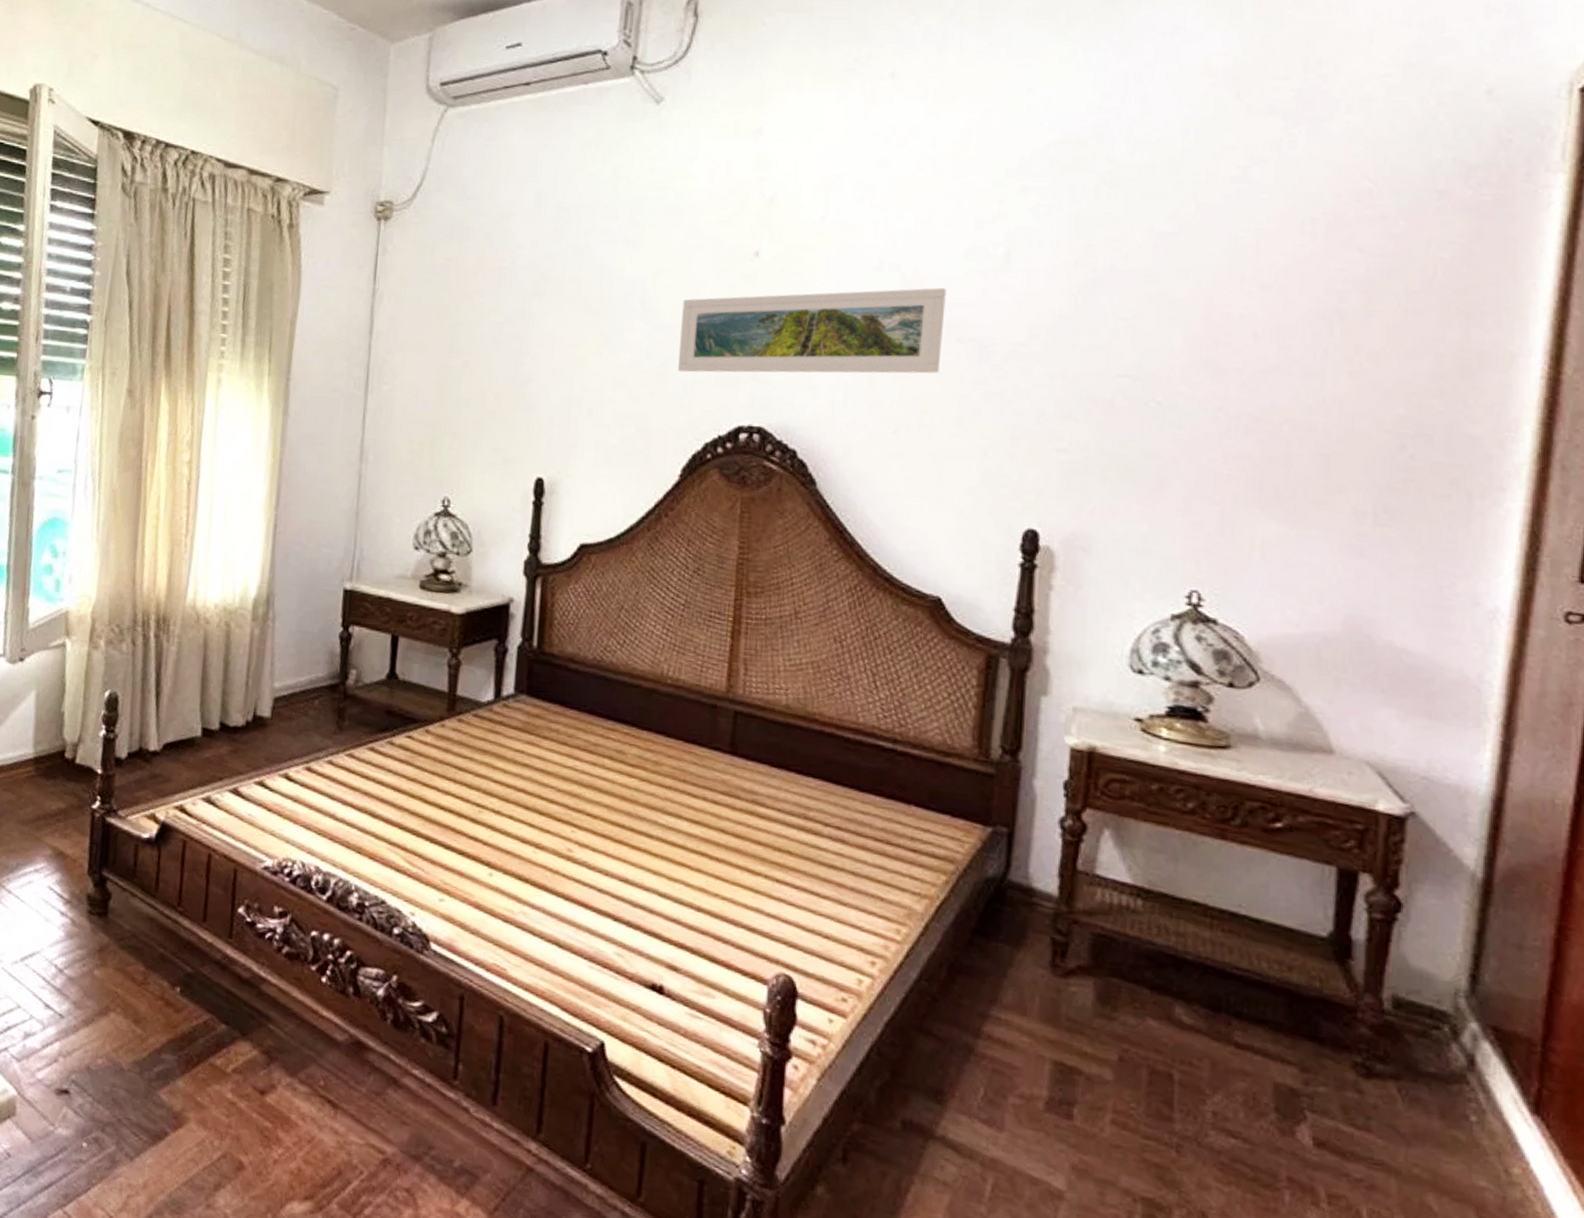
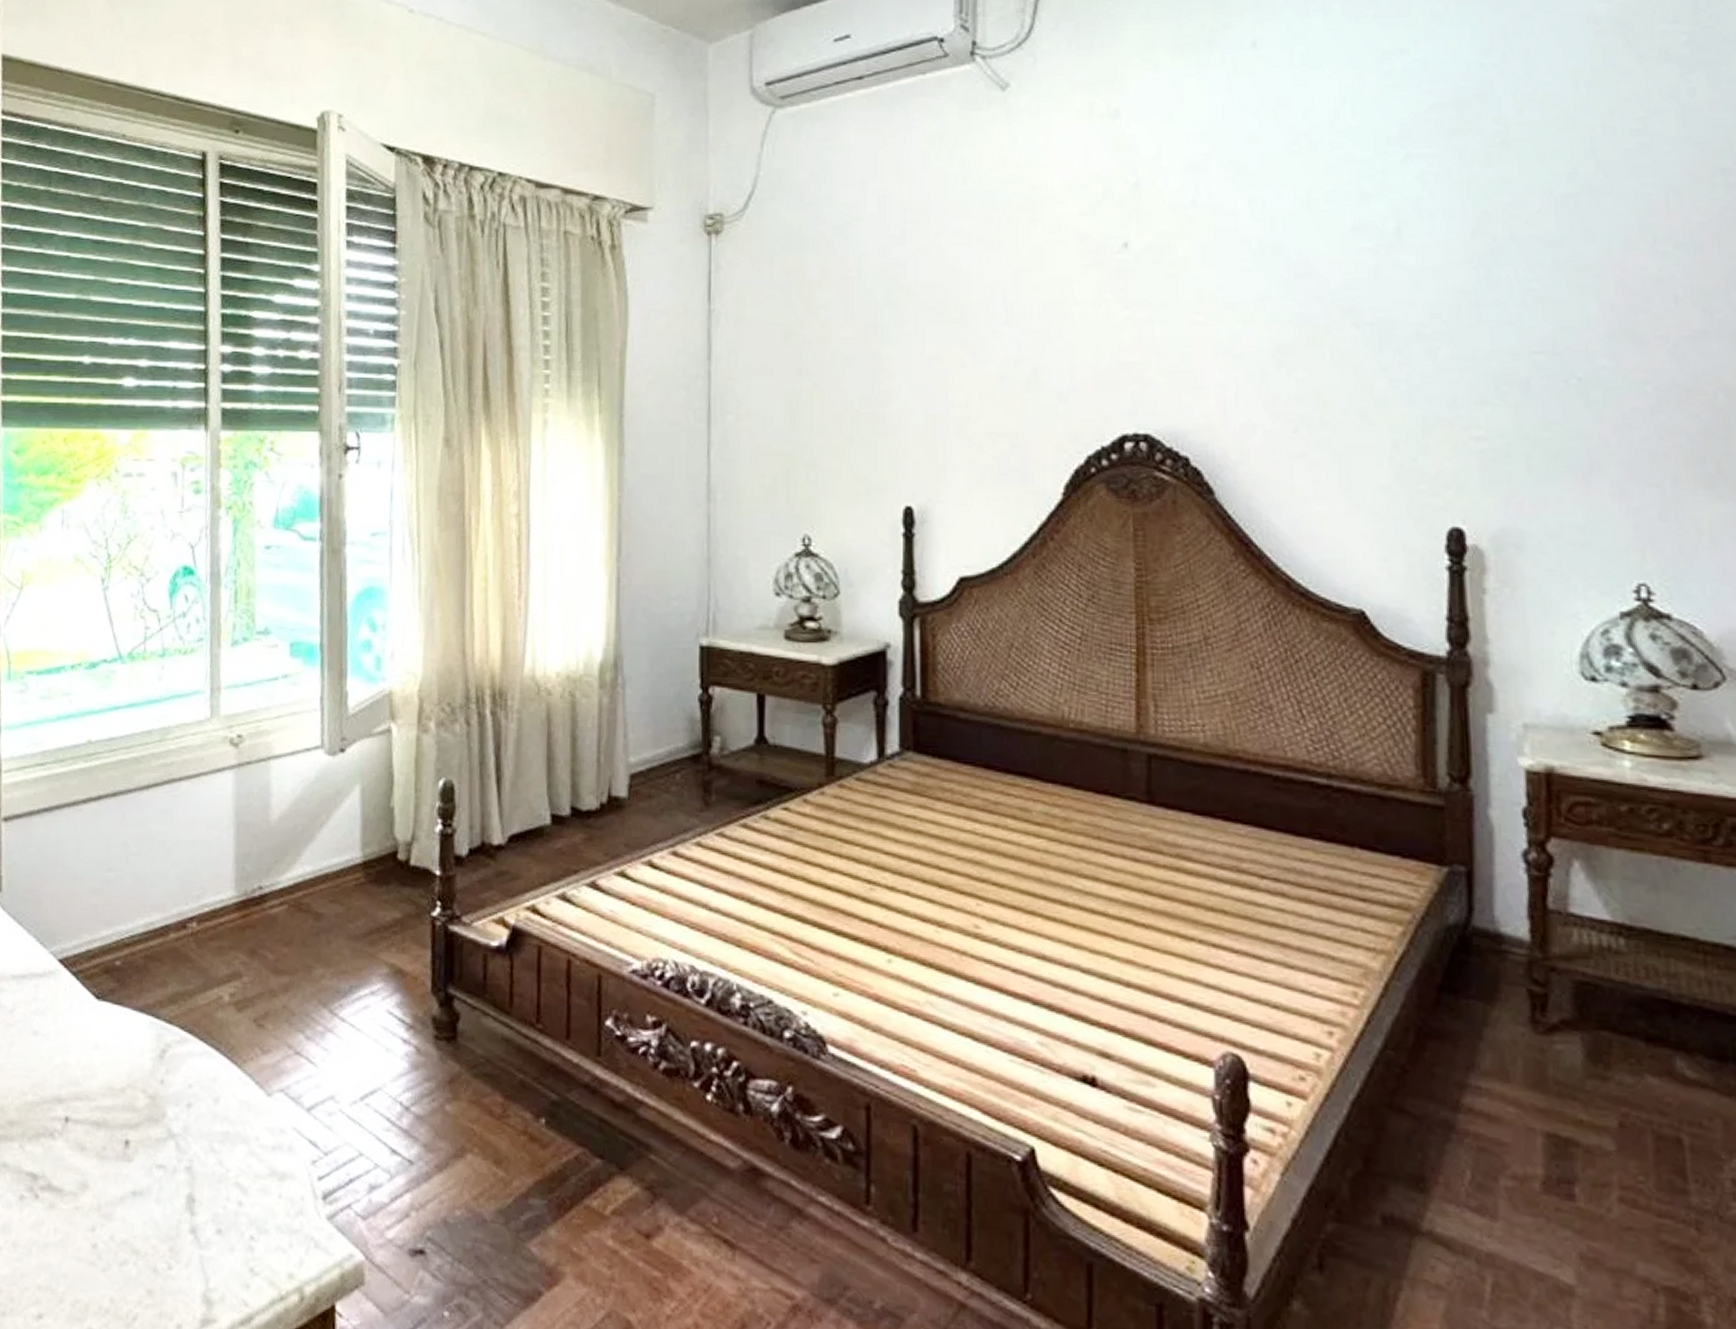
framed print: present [677,288,946,374] -> none [1049,270,1337,379]

